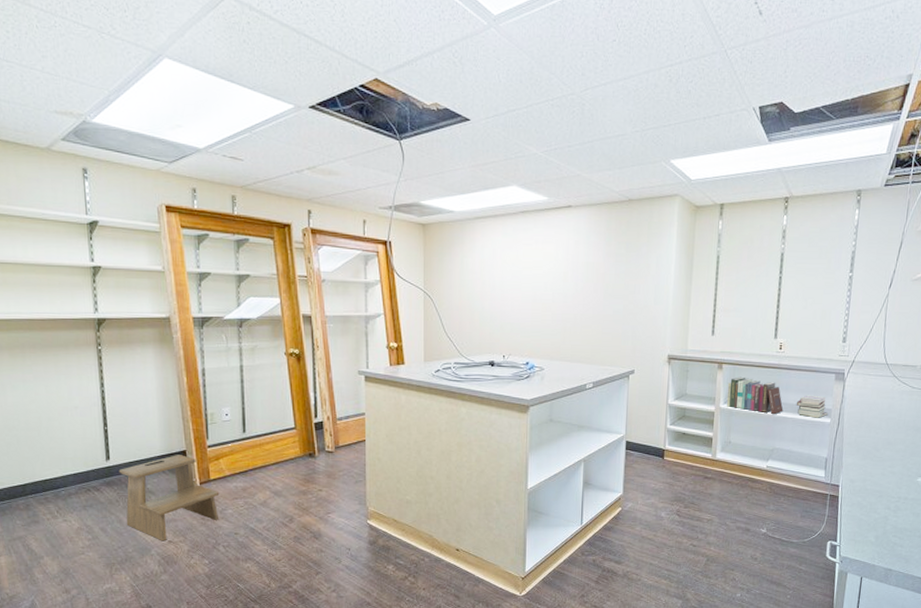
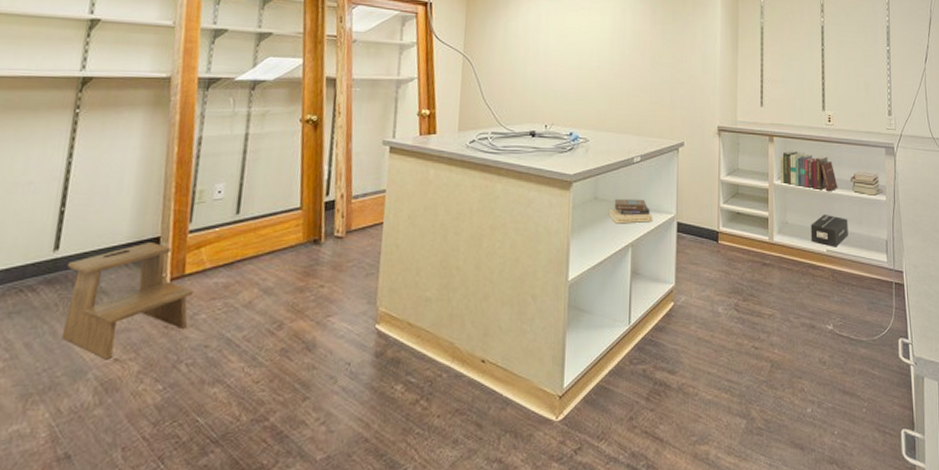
books: none [562,420,603,442] -> present [608,198,652,224]
box: none [752,435,790,464] -> present [811,215,848,247]

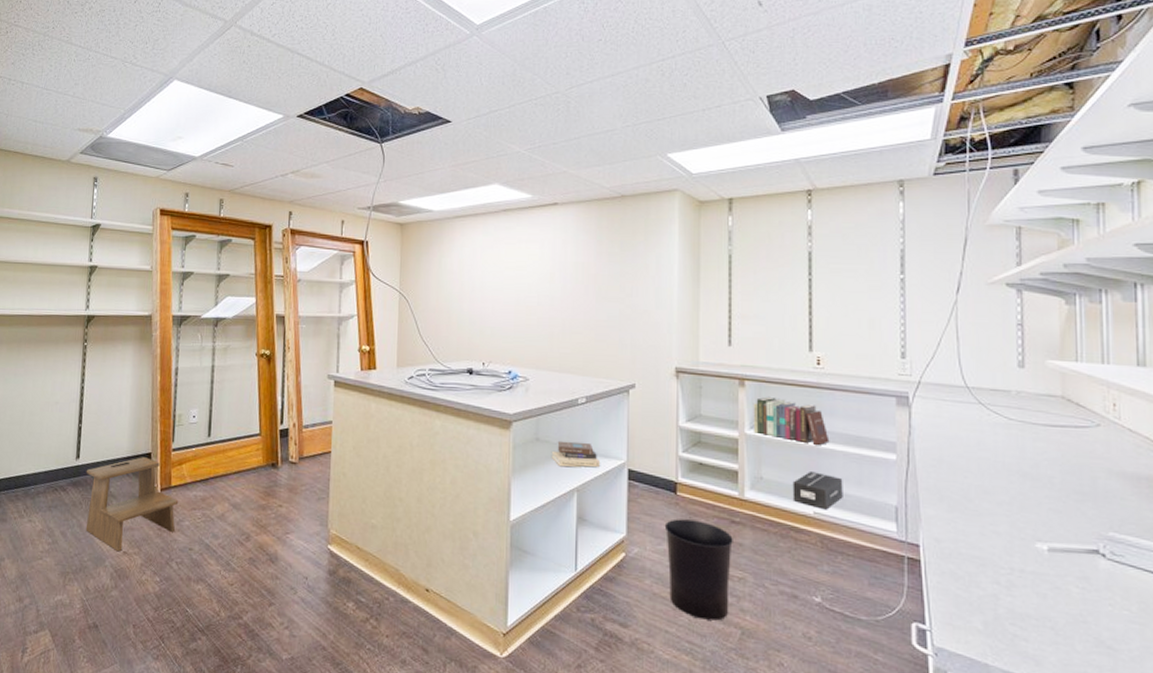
waste bin: none [708,265,764,357] -> present [664,519,733,621]
books: present [850,170,883,196] -> none [846,422,892,453]

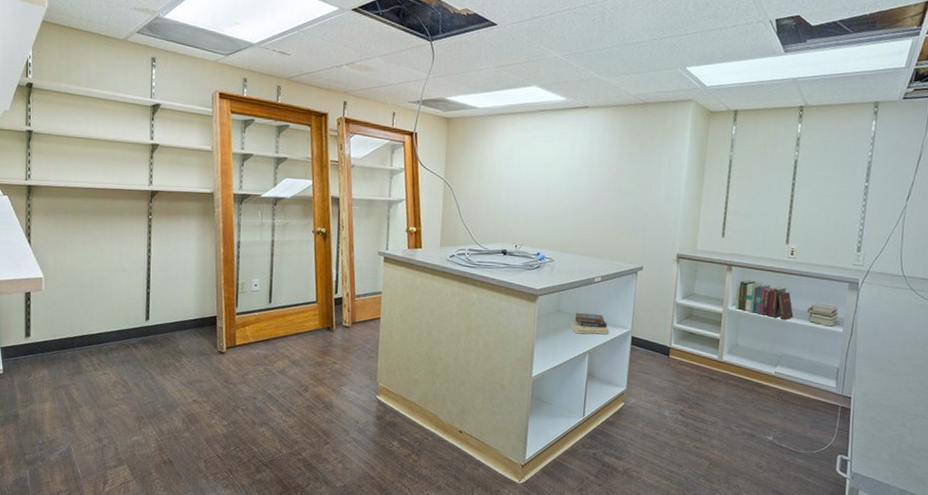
step stool: present [85,457,179,552] -> none [156,319,243,400]
waste bin: present [664,519,733,621] -> none [656,376,710,454]
box: present [792,472,843,510] -> none [760,340,800,370]
books: none [846,422,892,453] -> present [807,302,841,327]

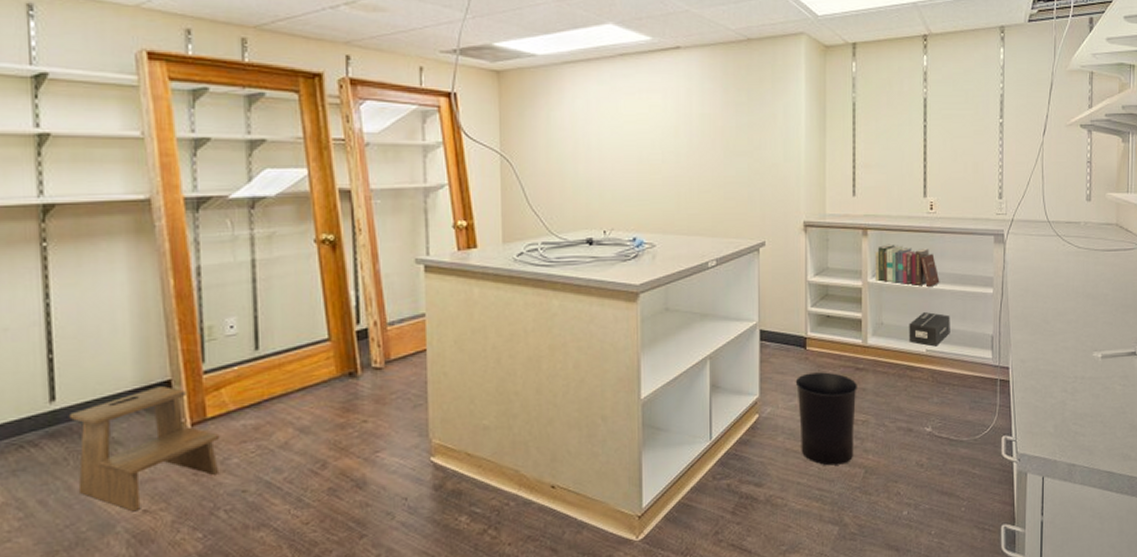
step stool: none [156,319,243,400] -> present [68,386,220,512]
books: present [569,312,609,335] -> none [682,307,732,336]
waste bin: none [656,376,710,454] -> present [795,372,857,466]
box: none [760,340,800,370] -> present [909,312,950,347]
books: present [807,302,841,327] -> none [953,262,990,289]

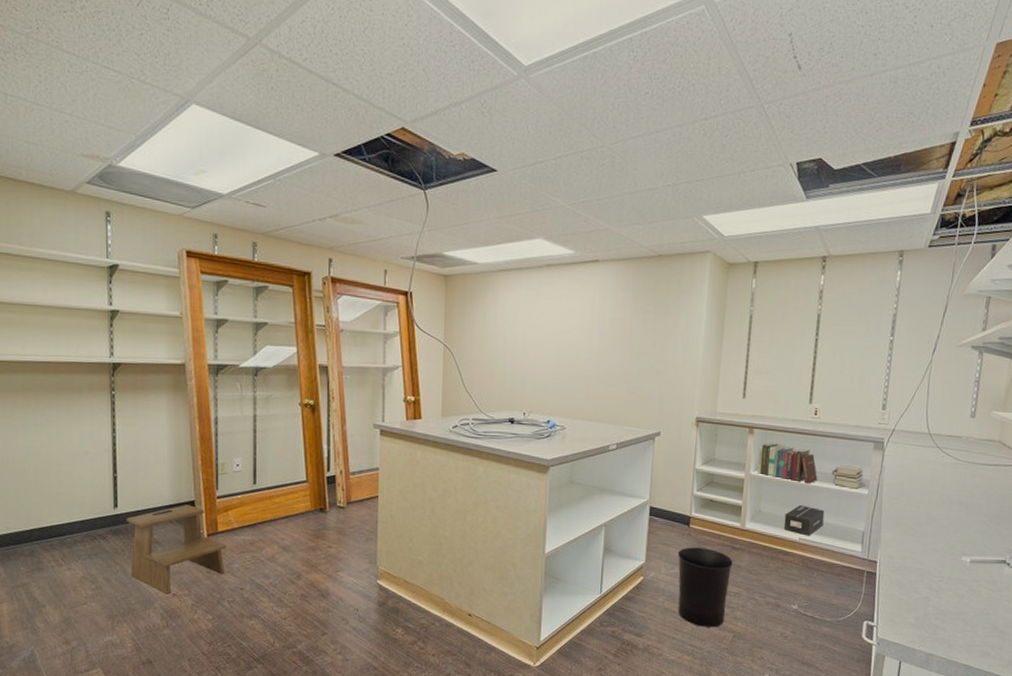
books: none [953,262,990,289] -> present [831,464,866,489]

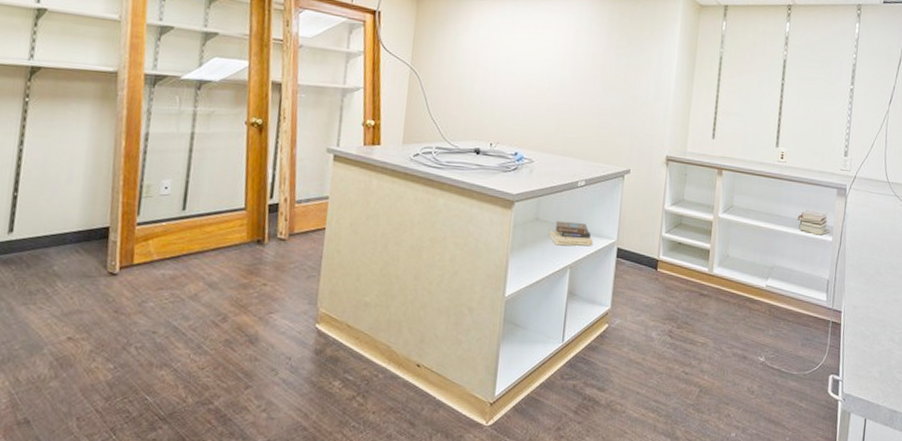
step stool: present [126,505,227,594] -> none [17,231,142,338]
books: none [583,483,626,506] -> present [548,220,593,246]
waste bin: present [677,547,733,628] -> none [643,292,700,381]
books: present [757,442,818,483] -> none [726,185,784,228]
box: present [783,505,825,536] -> none [751,251,791,283]

